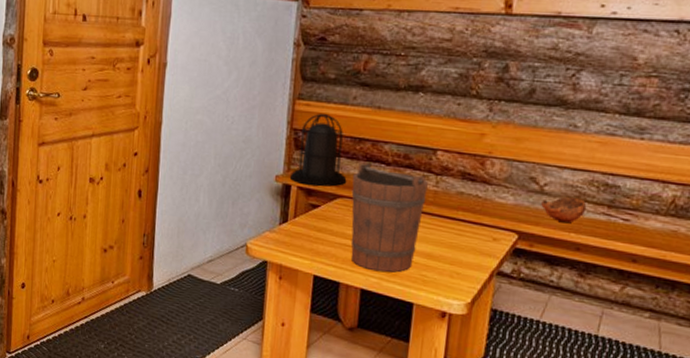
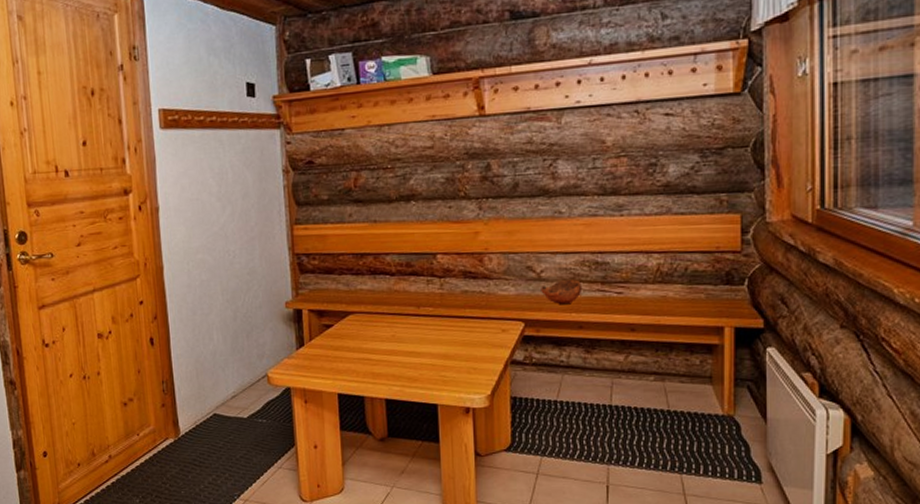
lantern: present [290,114,346,187] -> none [300,235,354,307]
wooden bucket: present [350,163,428,273] -> none [361,276,434,380]

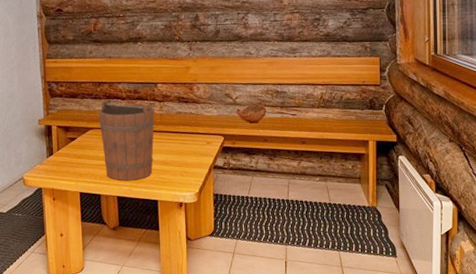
wooden bucket: none [361,276,434,380] -> present [98,100,155,181]

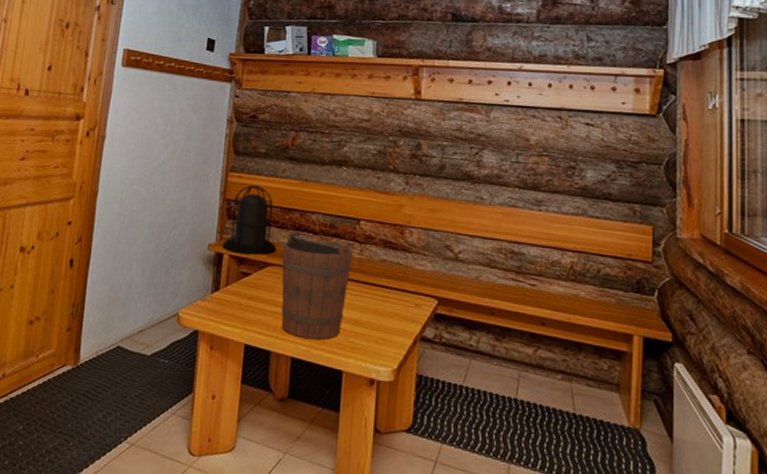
lantern: none [50,67,93,124] -> present [223,185,276,256]
wooden bowl: present [236,104,267,124] -> none [457,263,497,289]

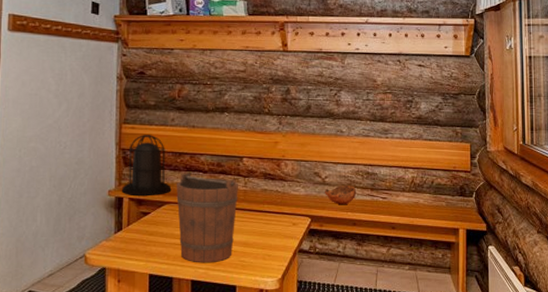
wooden bowl: none [457,263,497,289] -> present [325,184,357,205]

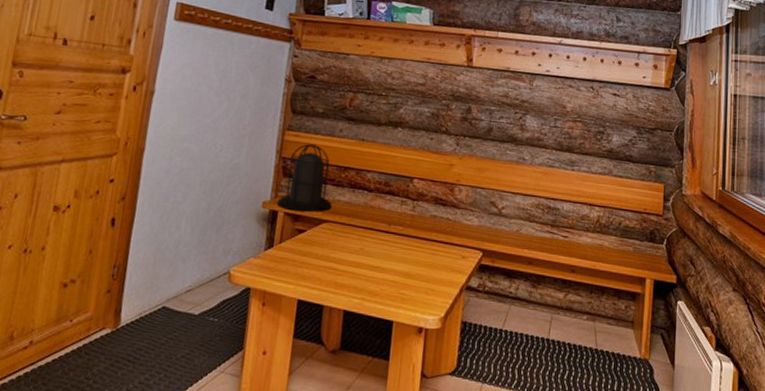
wooden bucket: present [176,173,238,263] -> none [335,189,406,293]
wooden bowl: present [325,184,357,205] -> none [500,218,536,241]

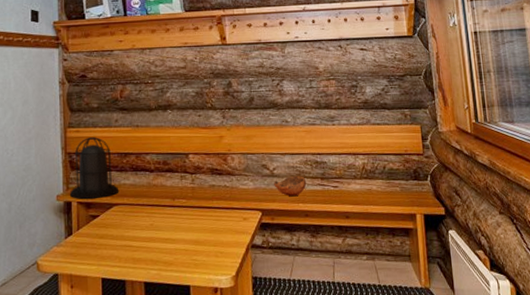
wooden bowl: none [500,218,536,241] -> present [274,175,307,197]

